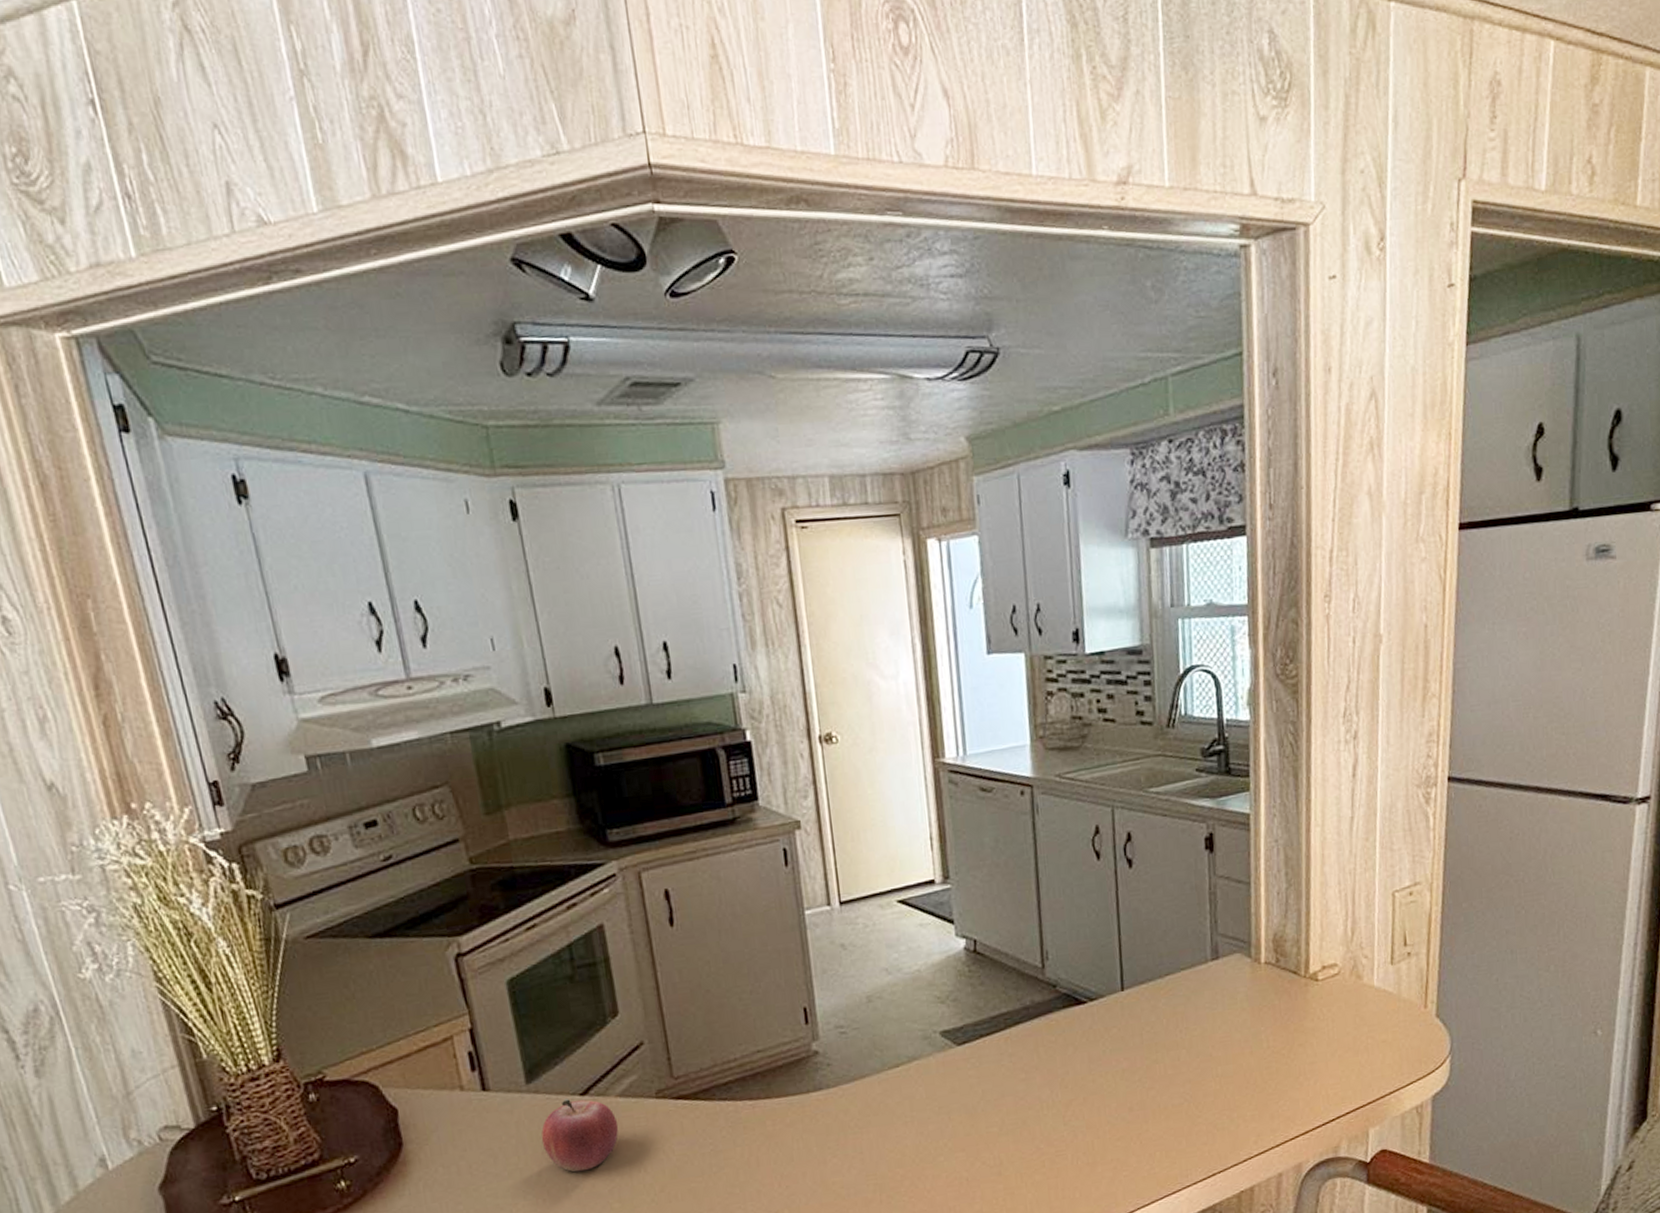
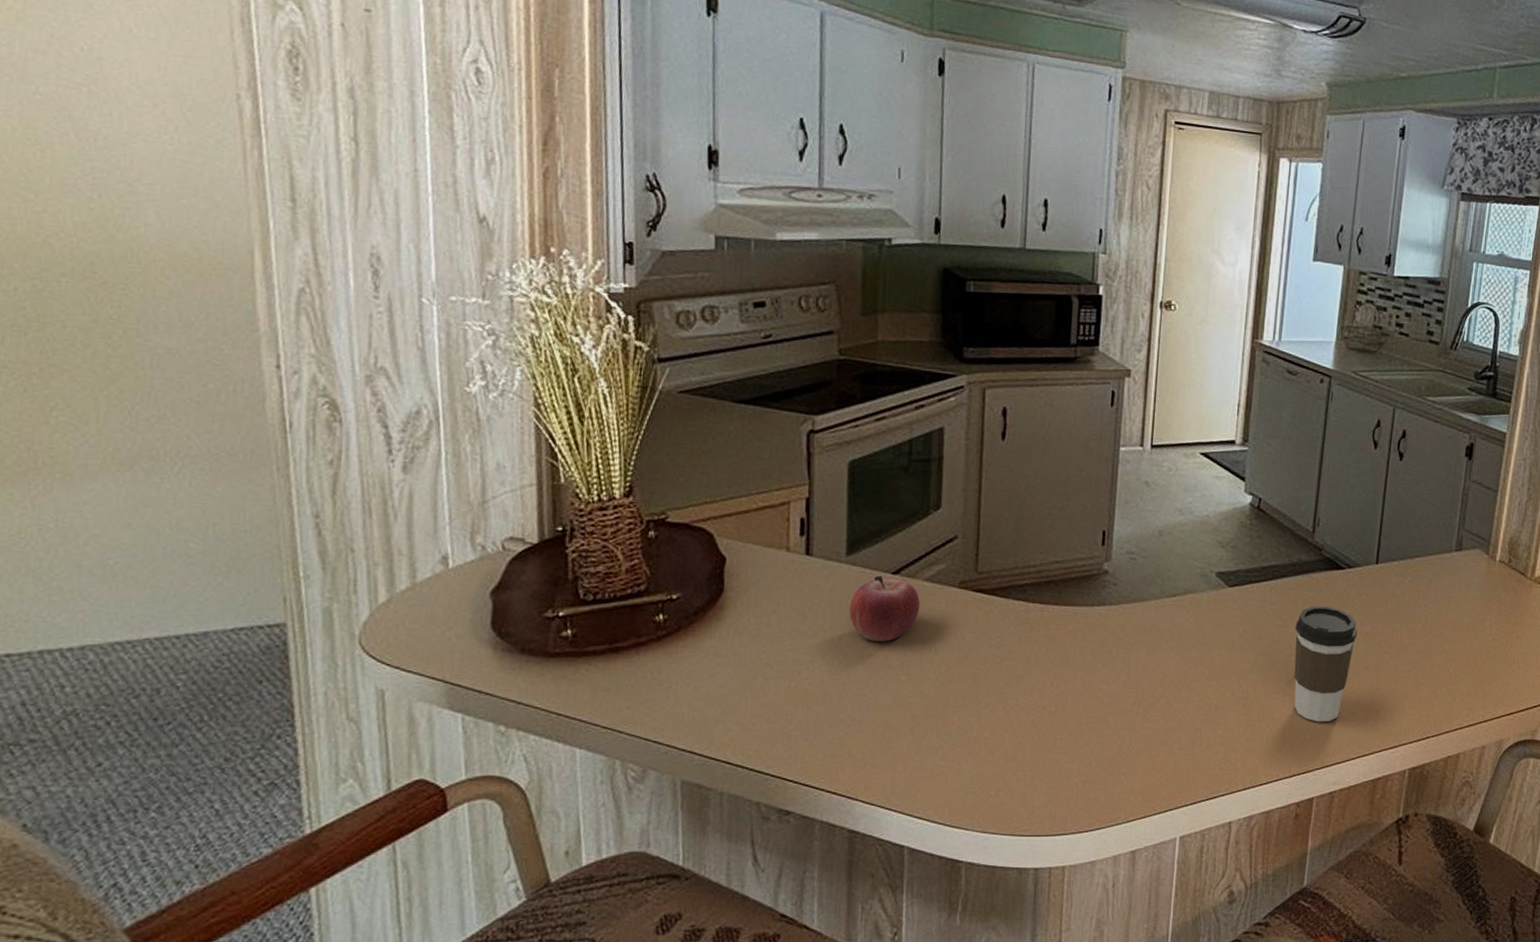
coffee cup: none [1040,1047,1114,1178] -> present [1294,605,1358,722]

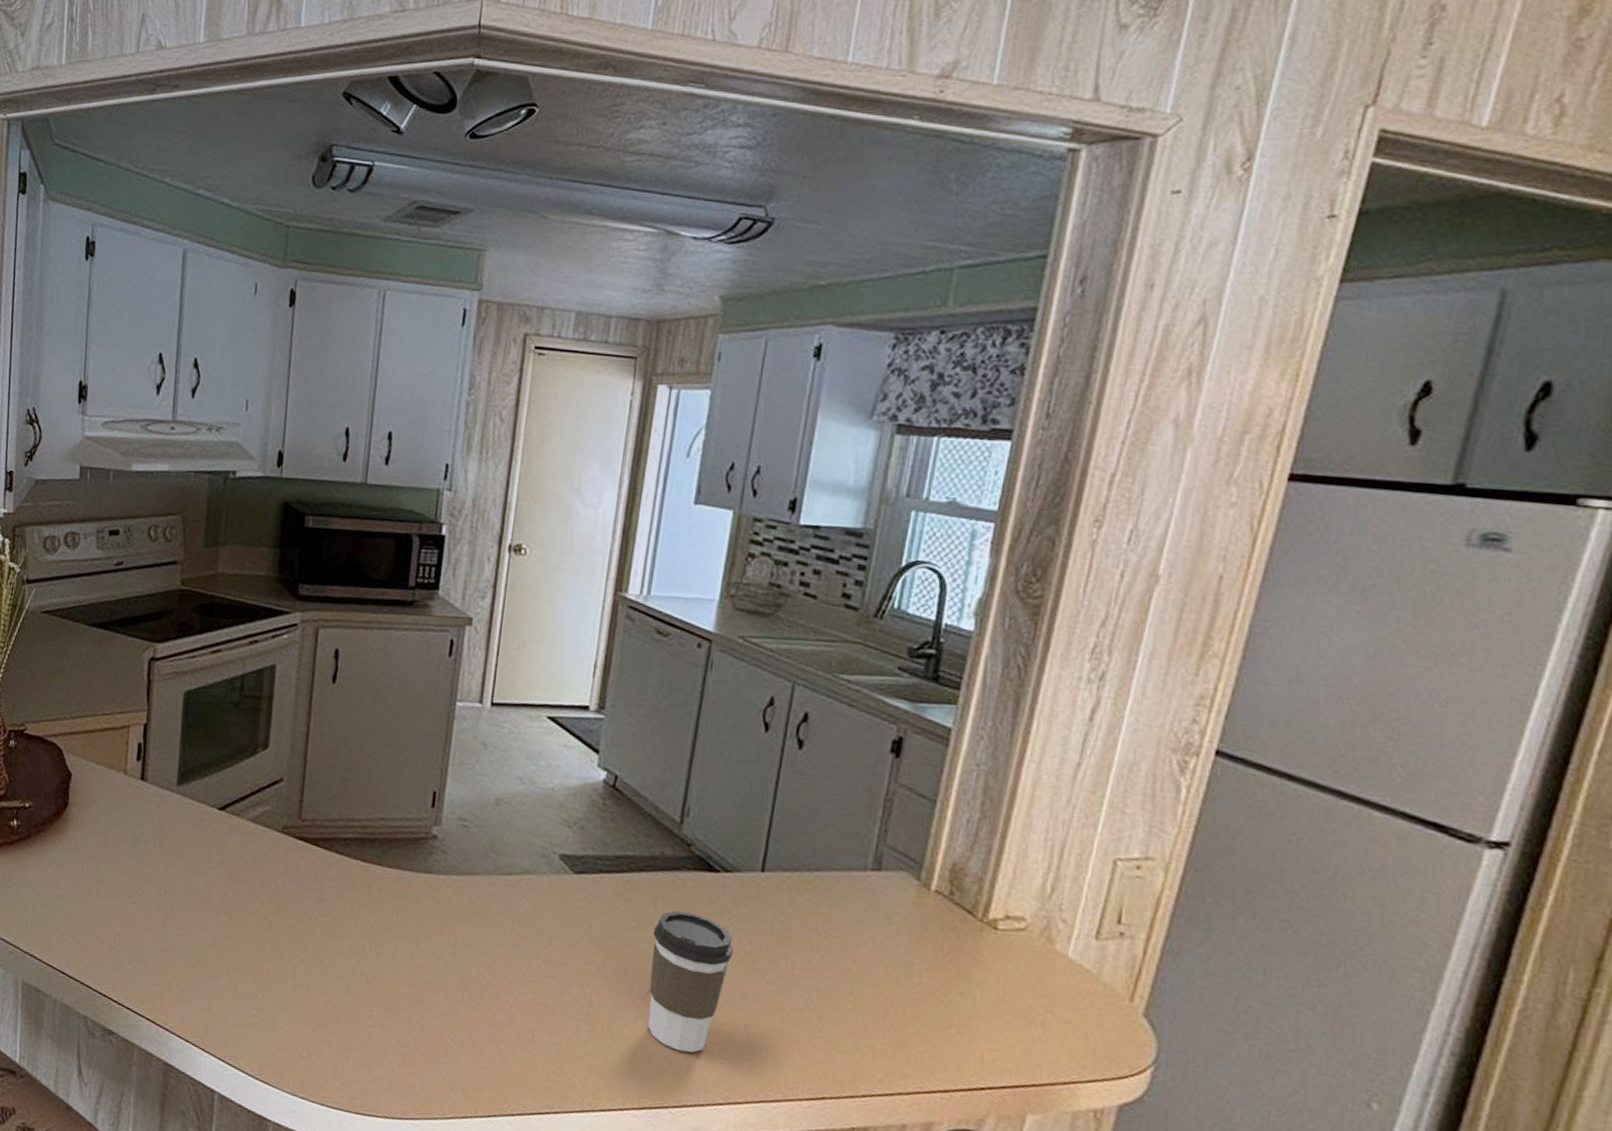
fruit: present [849,574,921,642] -> none [176,808,244,878]

